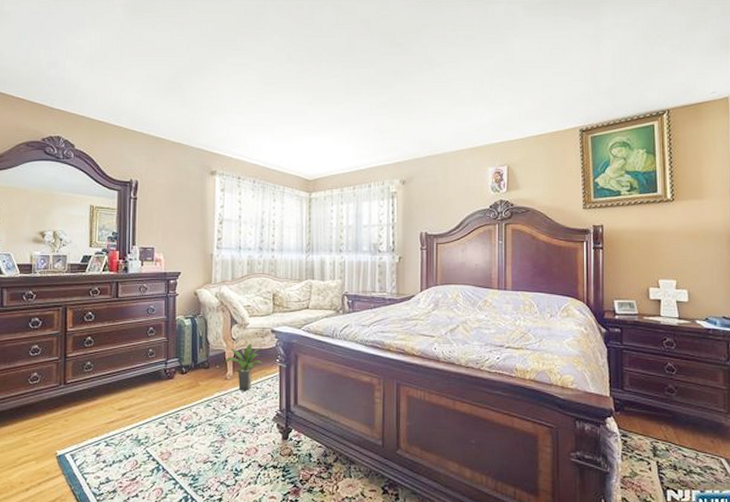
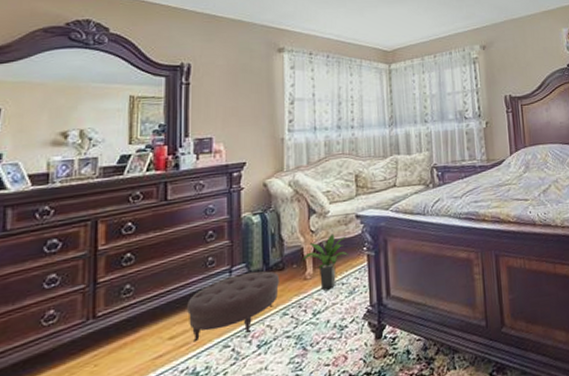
ottoman: none [131,366,206,416] -> present [186,271,280,343]

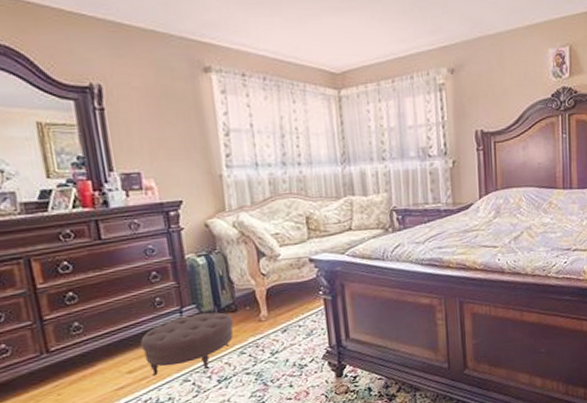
potted plant: present [302,233,350,291] -> none [255,277,305,332]

